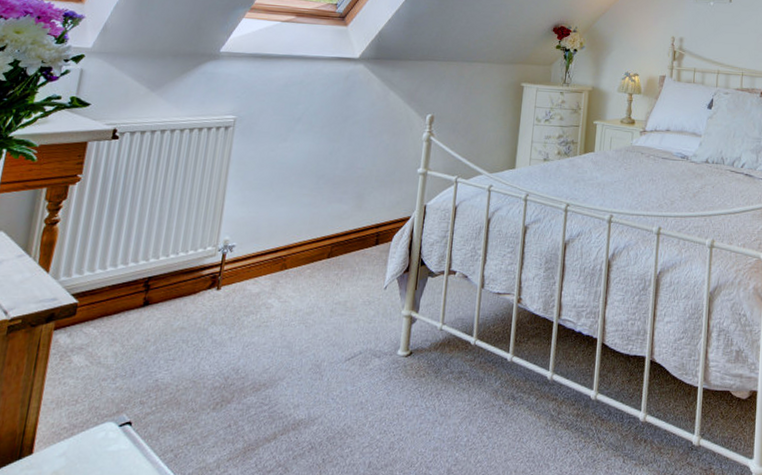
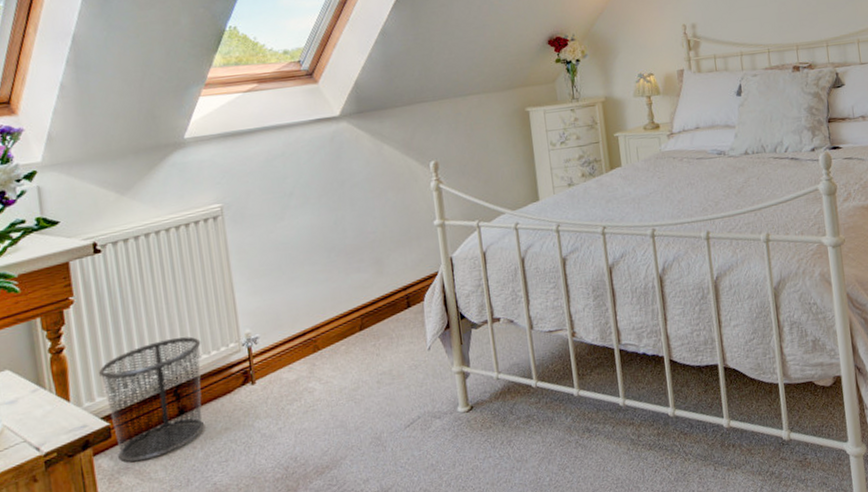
waste bin: none [76,231,183,344] -> present [98,336,205,463]

